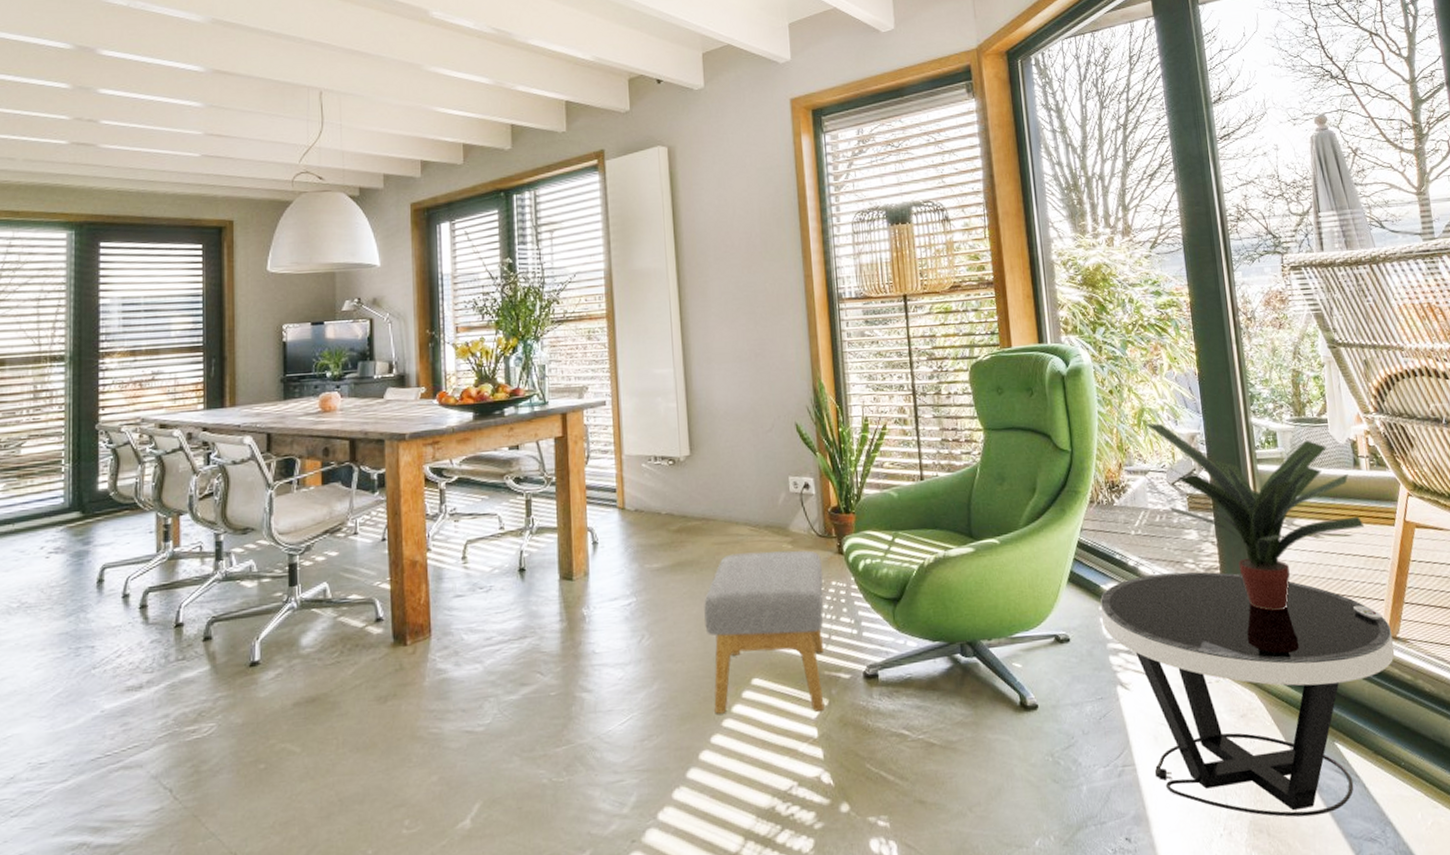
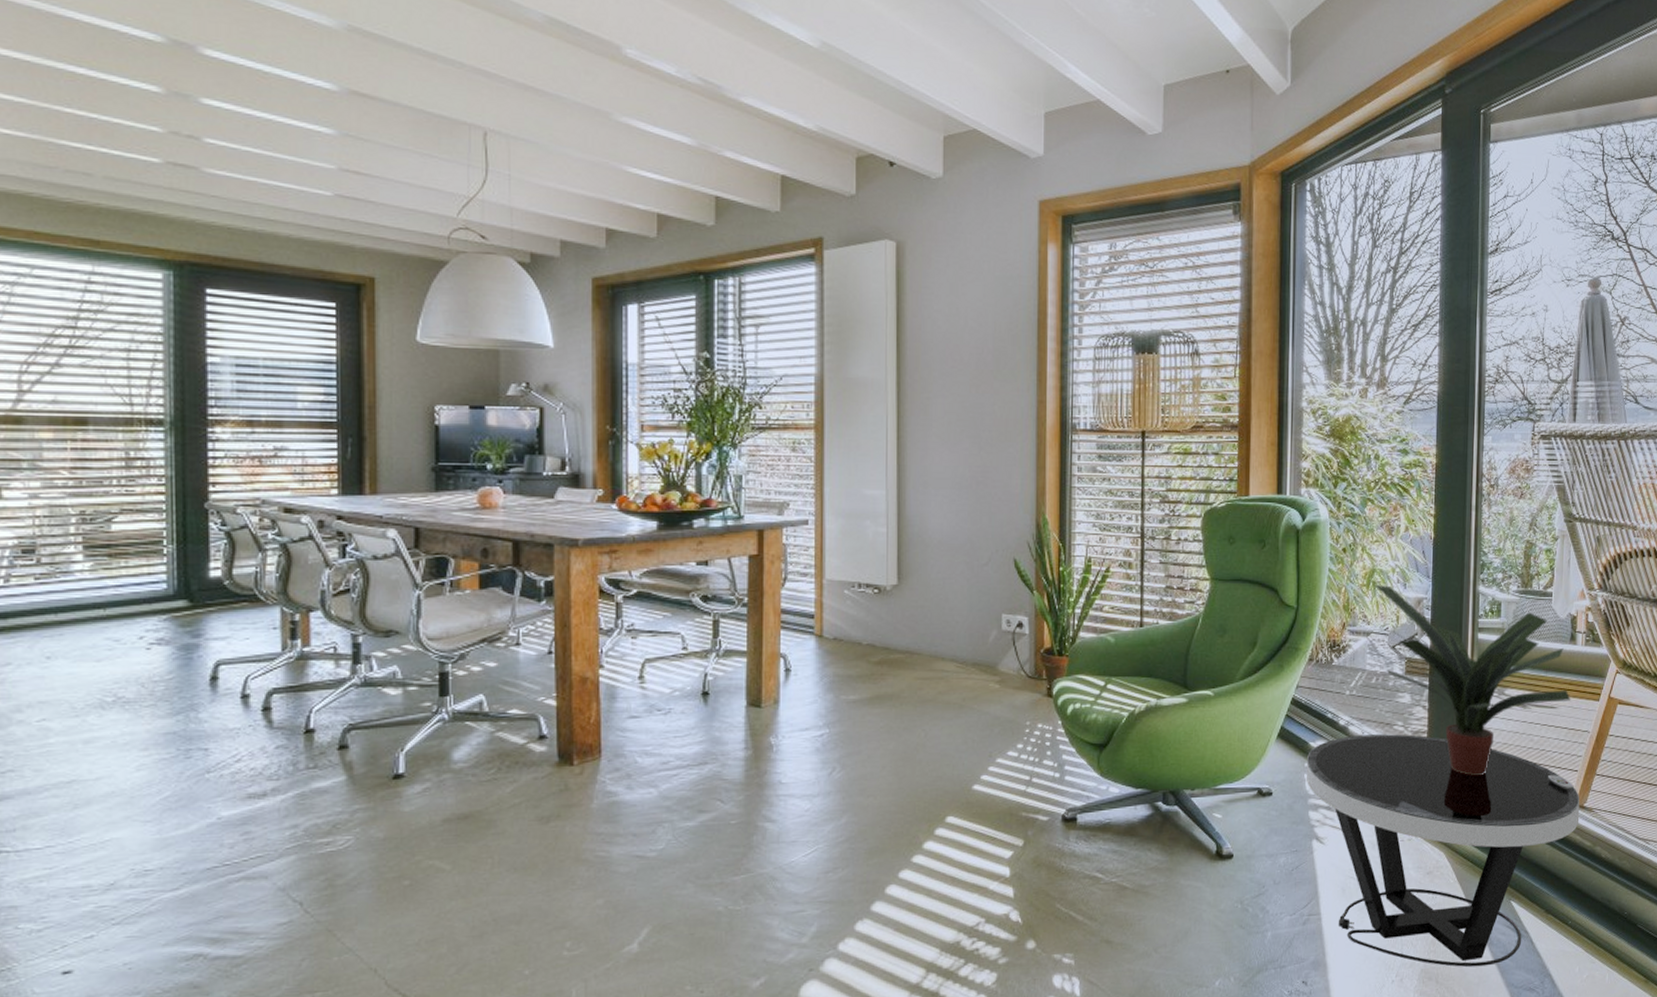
footstool: present [704,550,825,714] -> none [901,689,1029,851]

